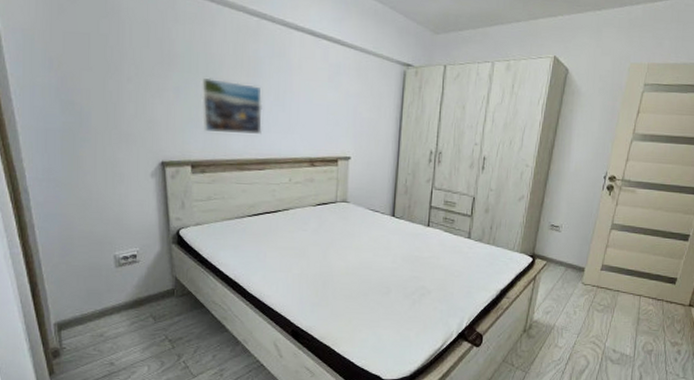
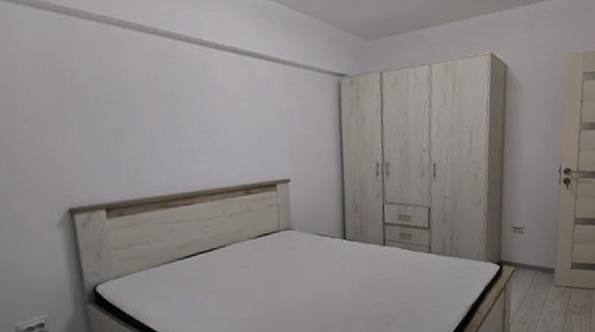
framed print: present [200,77,263,134] -> none [111,108,186,169]

